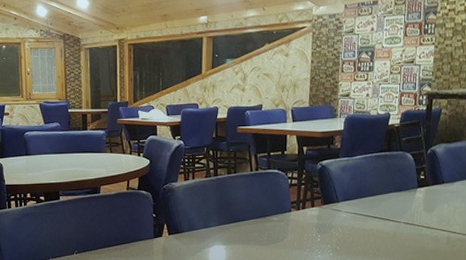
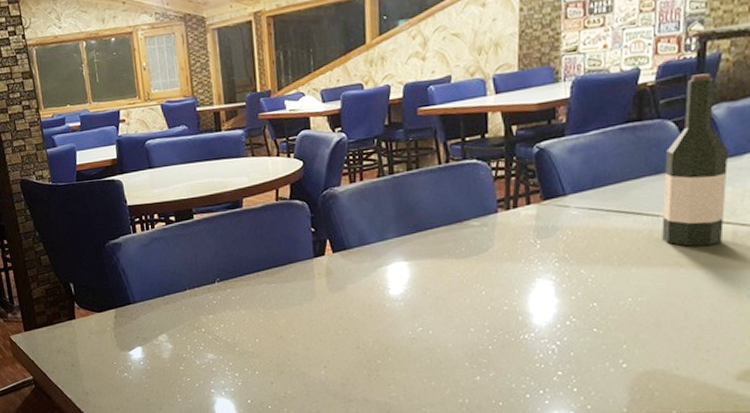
wine bottle: none [402,122,446,247] -> present [662,73,729,247]

